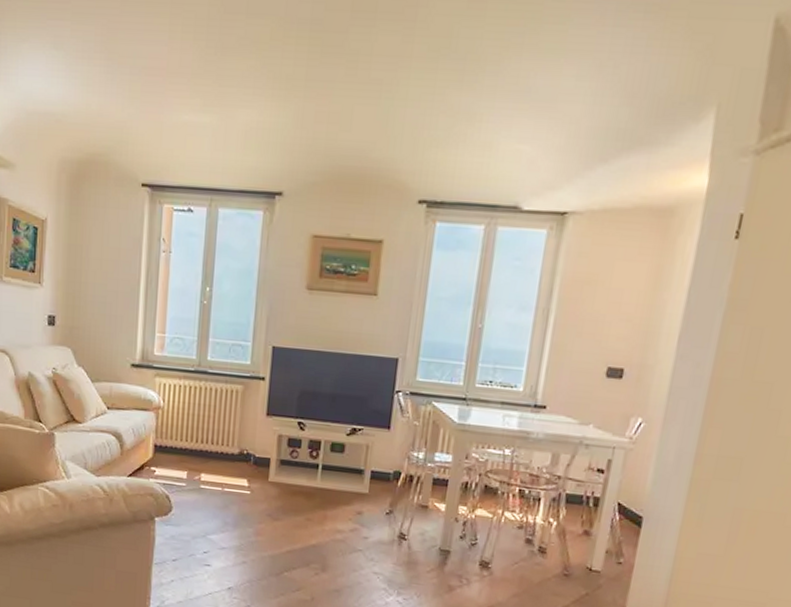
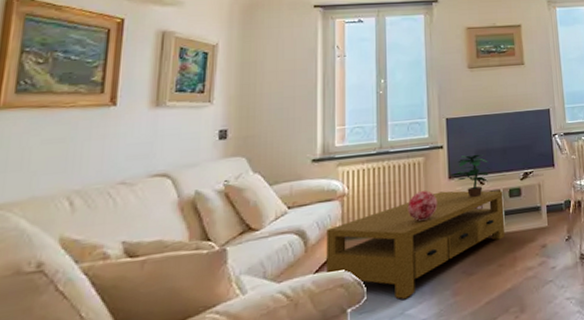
coffee table: none [139,427,324,524] -> present [326,190,506,299]
decorative sphere: none [219,422,252,453] -> present [407,190,438,221]
potted plant: none [269,393,315,443] -> present [450,154,491,198]

